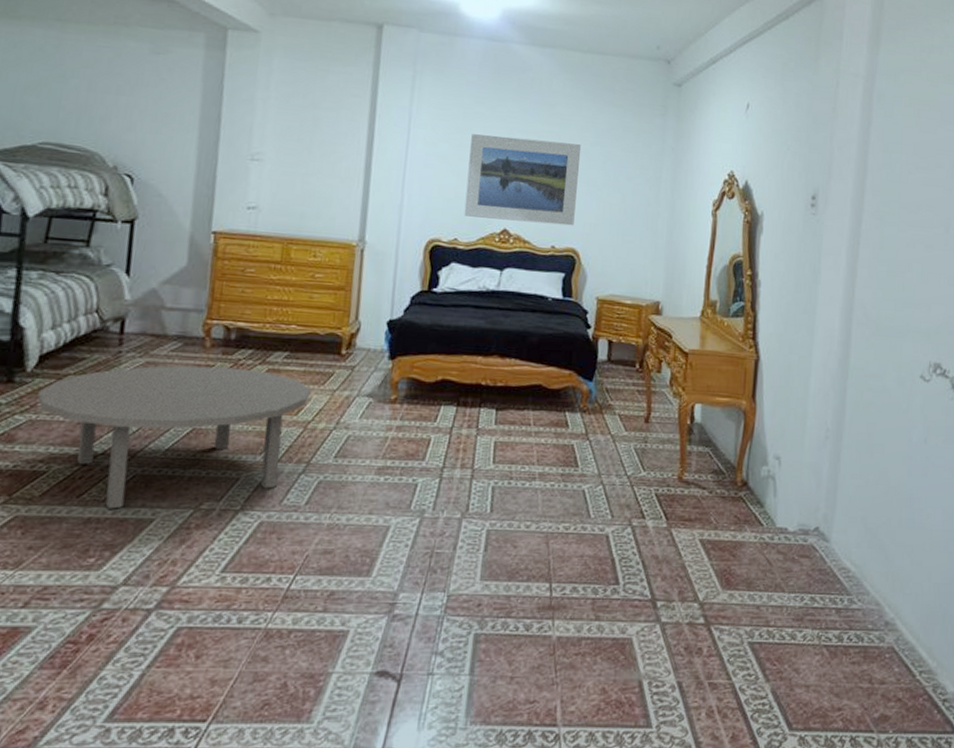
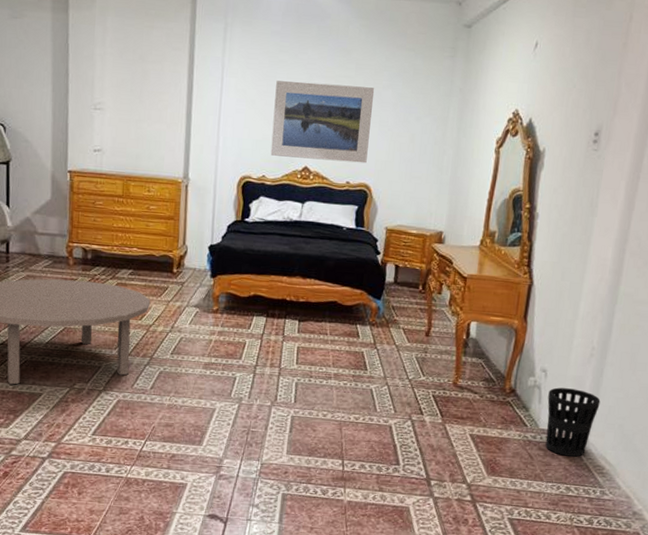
wastebasket: none [783,477,840,559] -> present [545,387,601,457]

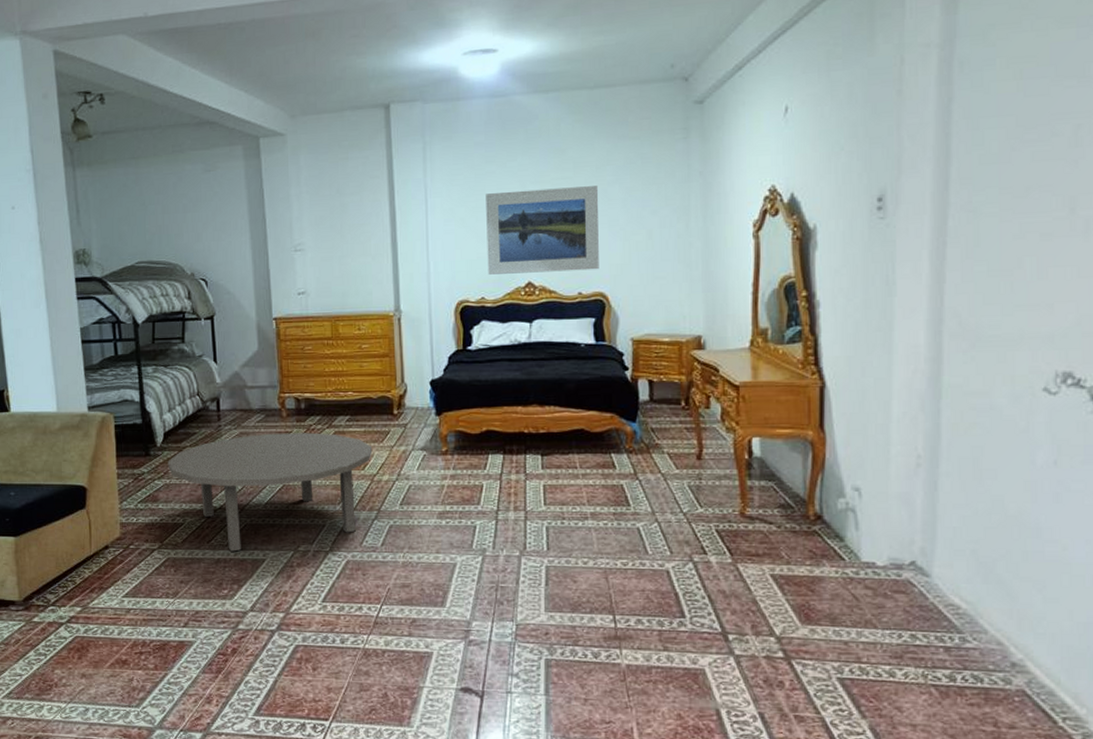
wastebasket: present [545,387,601,457] -> none [867,509,940,595]

